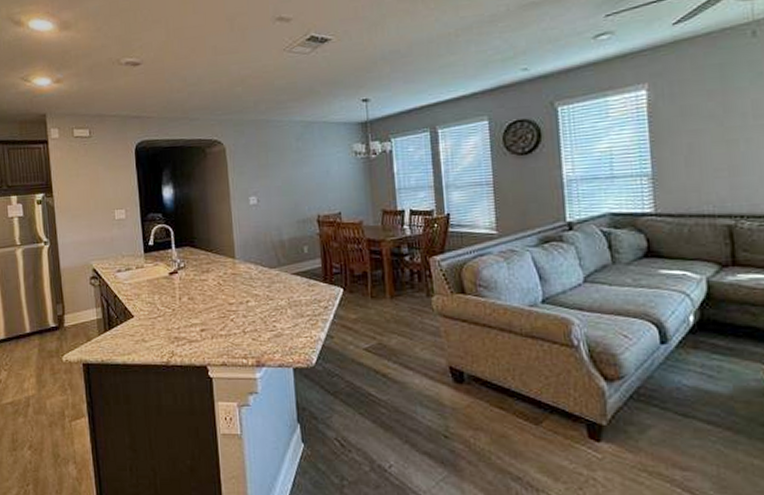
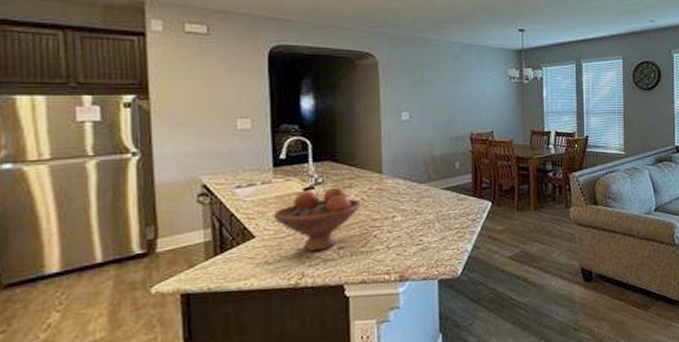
fruit bowl: none [146,271,218,332] -> present [273,187,361,251]

